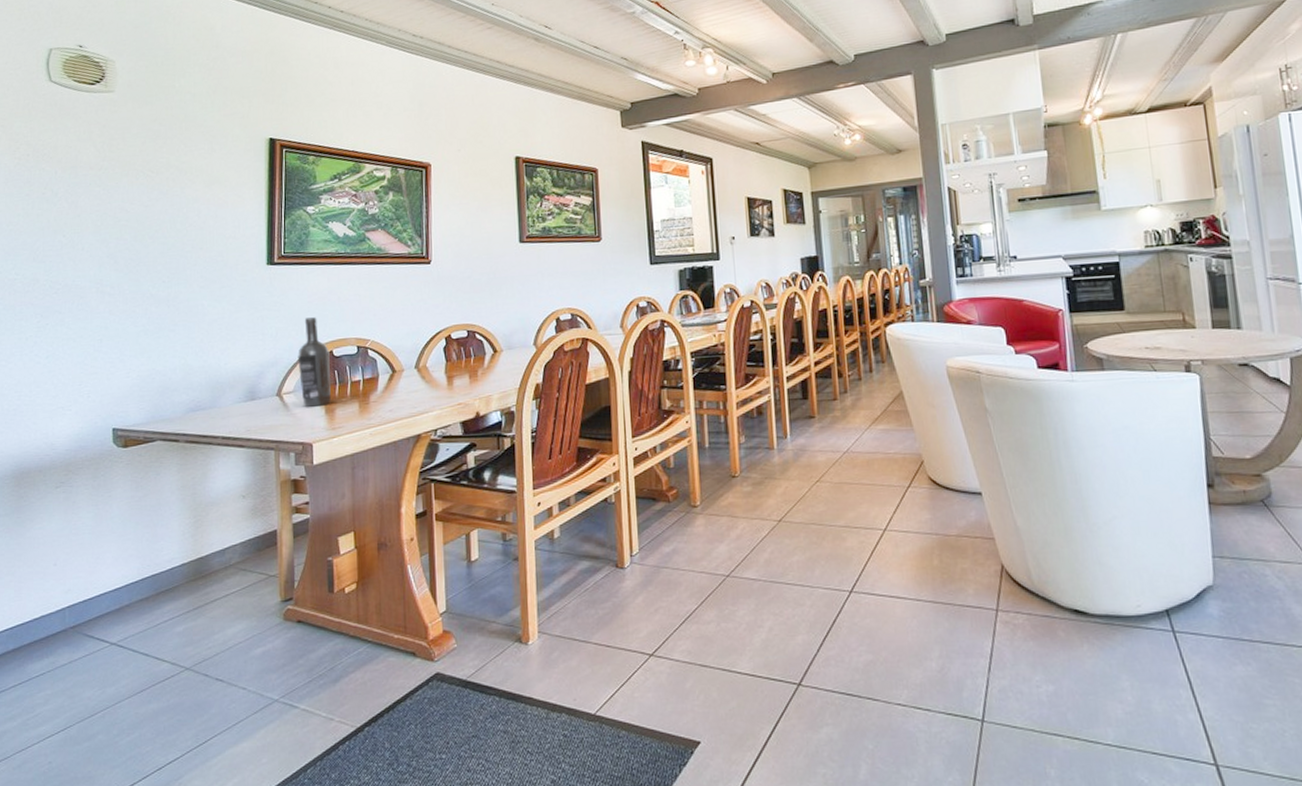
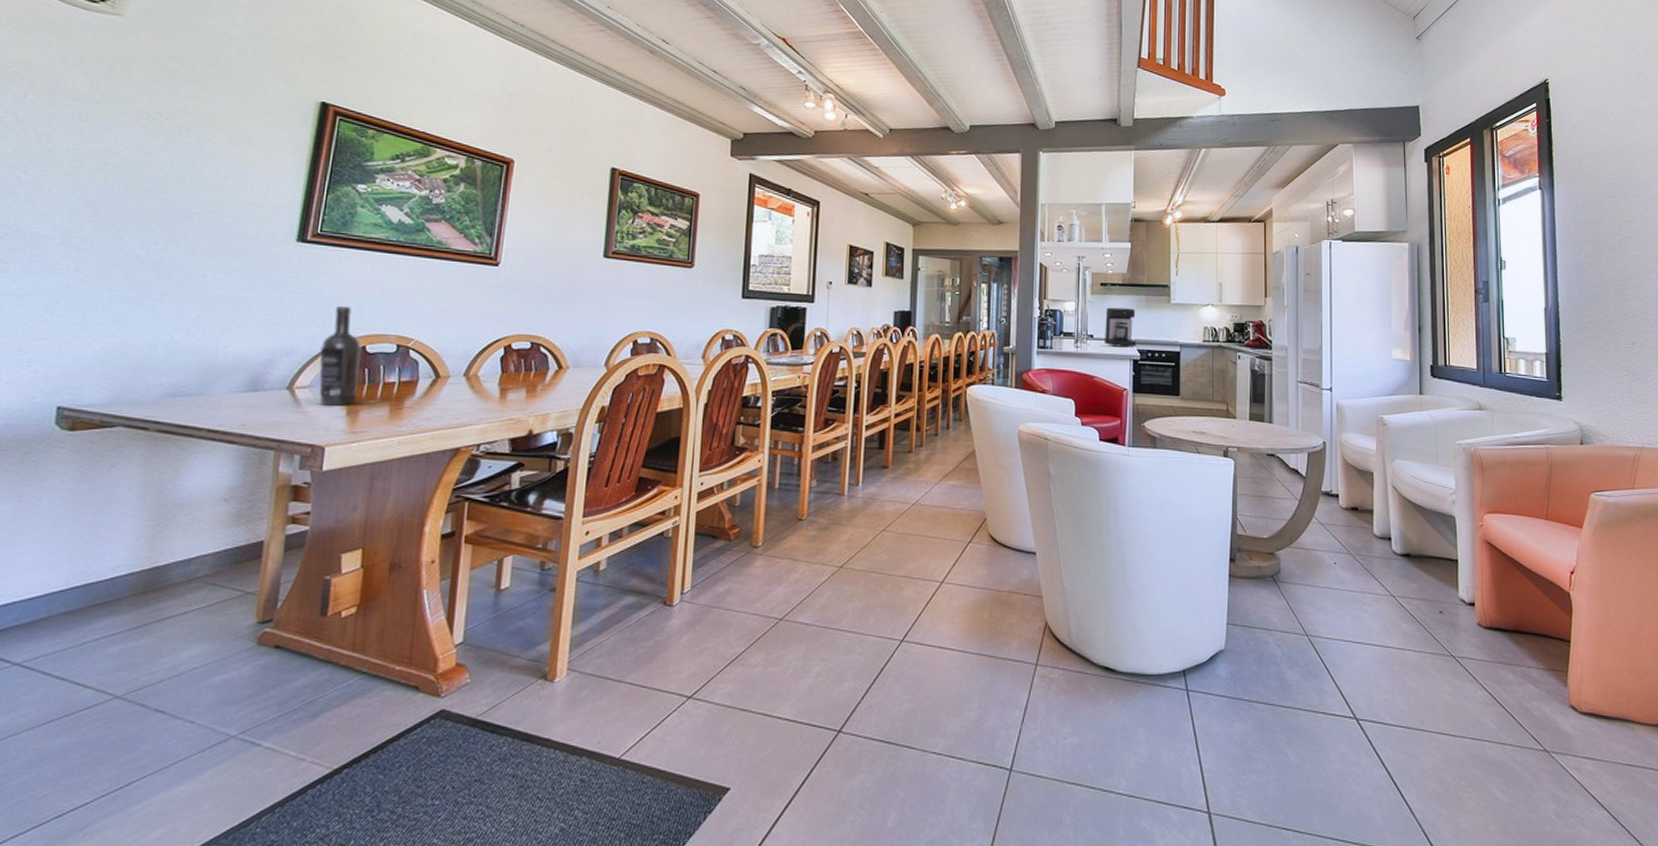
coffee maker: none [1027,221,1068,266] -> present [1103,307,1137,348]

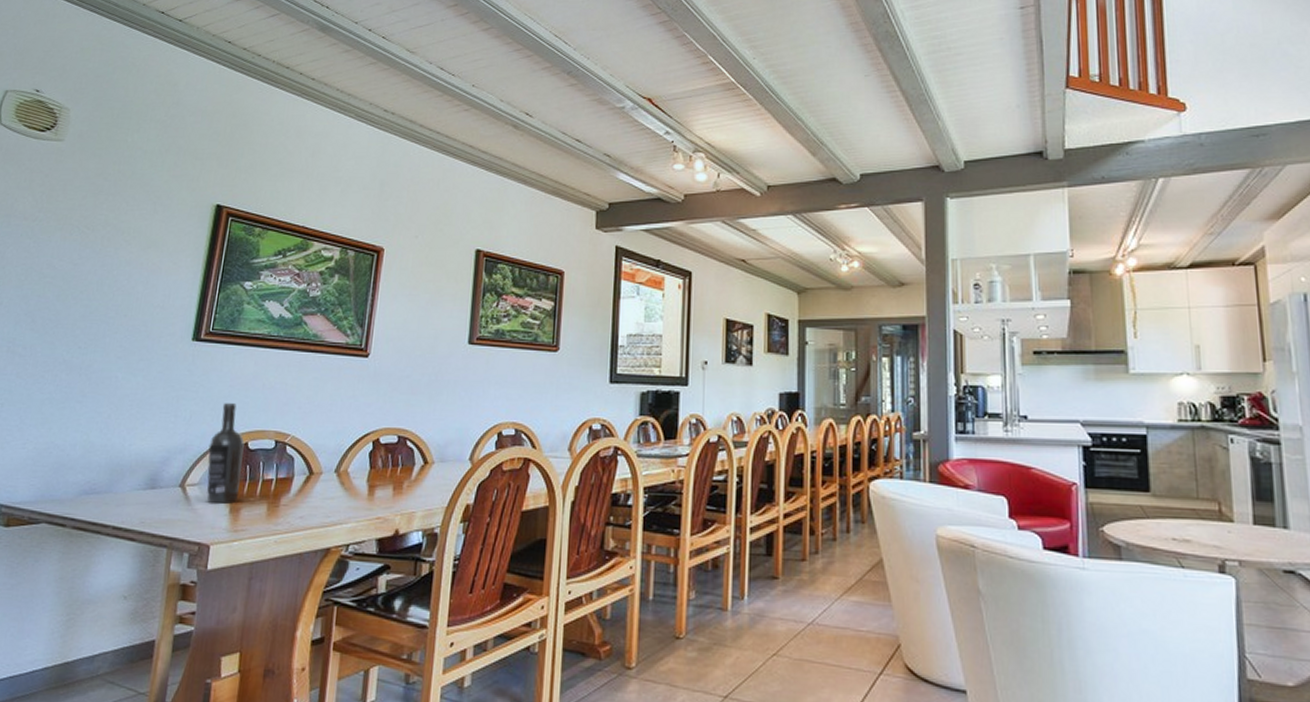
coffee maker: present [1103,307,1137,348] -> none [1041,381,1086,431]

